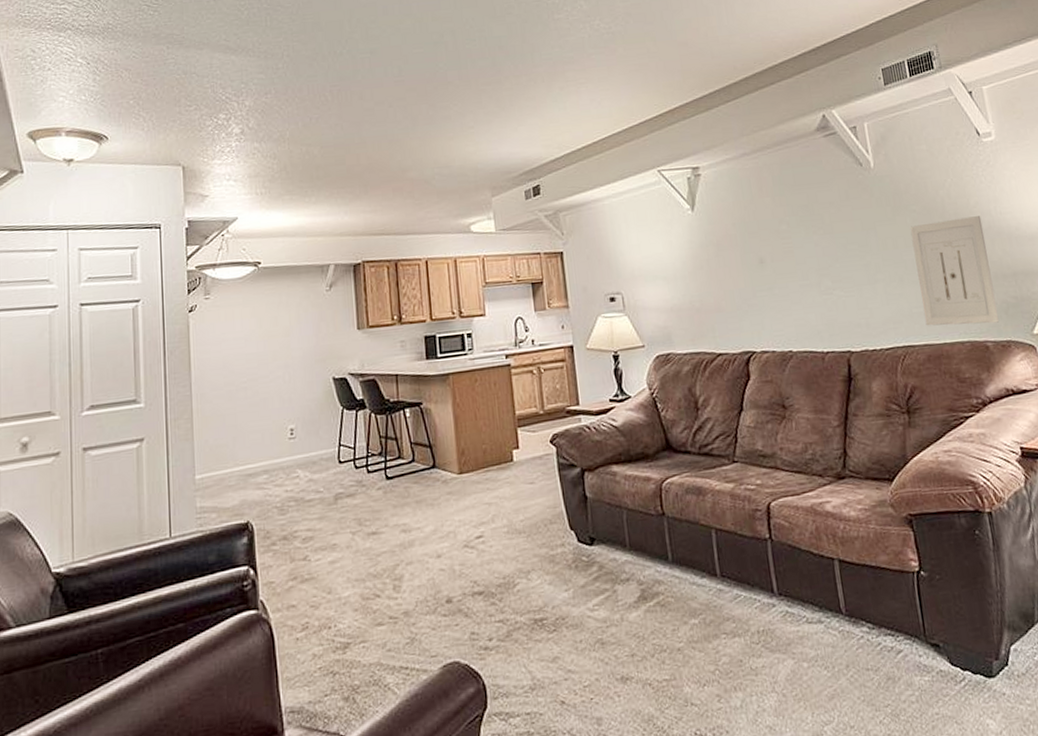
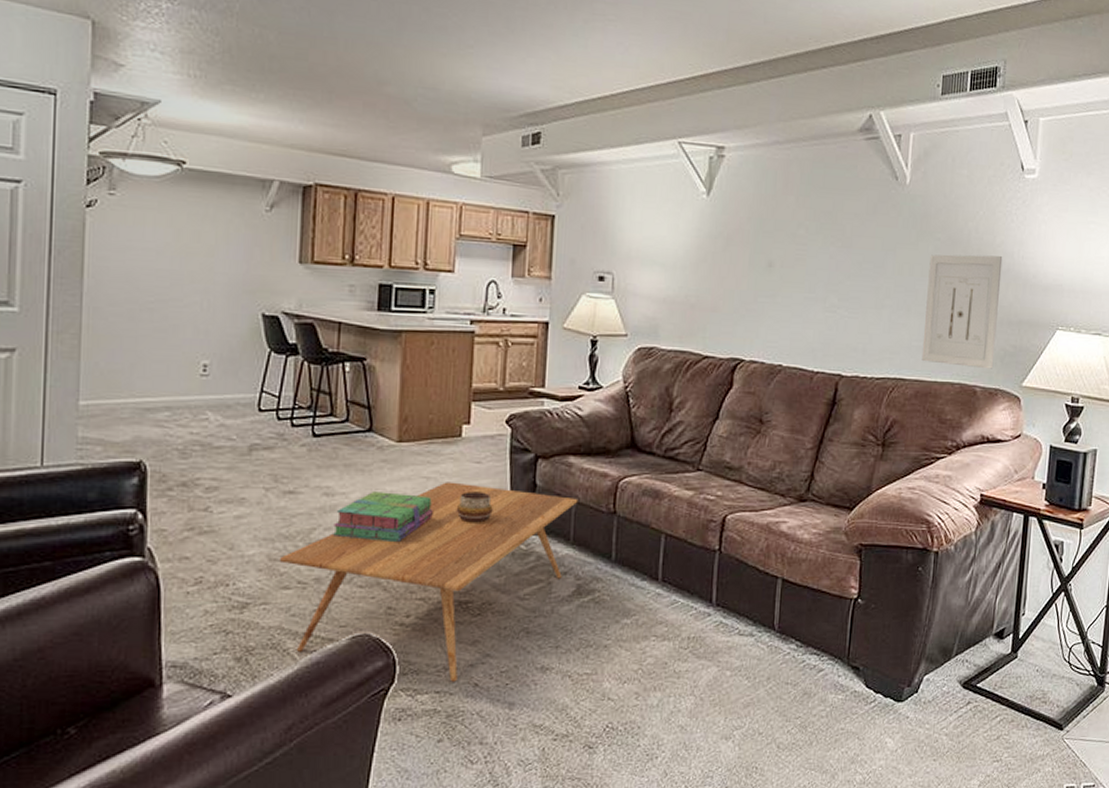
coffee table: none [371,504,628,702] -> present [279,482,578,682]
stack of books: none [414,521,499,570] -> present [333,492,433,543]
decorative bowl: none [518,510,552,542] -> present [456,492,493,523]

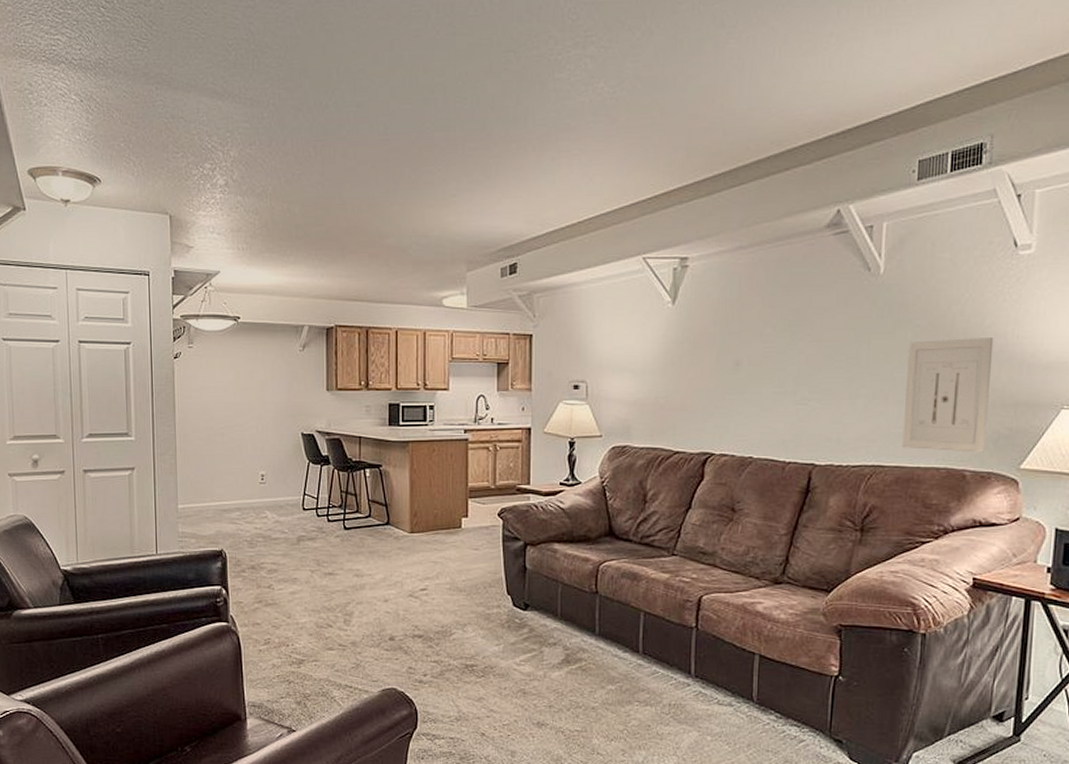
coffee table: present [279,482,578,682] -> none [324,565,564,731]
stack of books: present [333,492,433,543] -> none [364,574,441,615]
decorative bowl: present [456,492,493,523] -> none [460,574,490,600]

